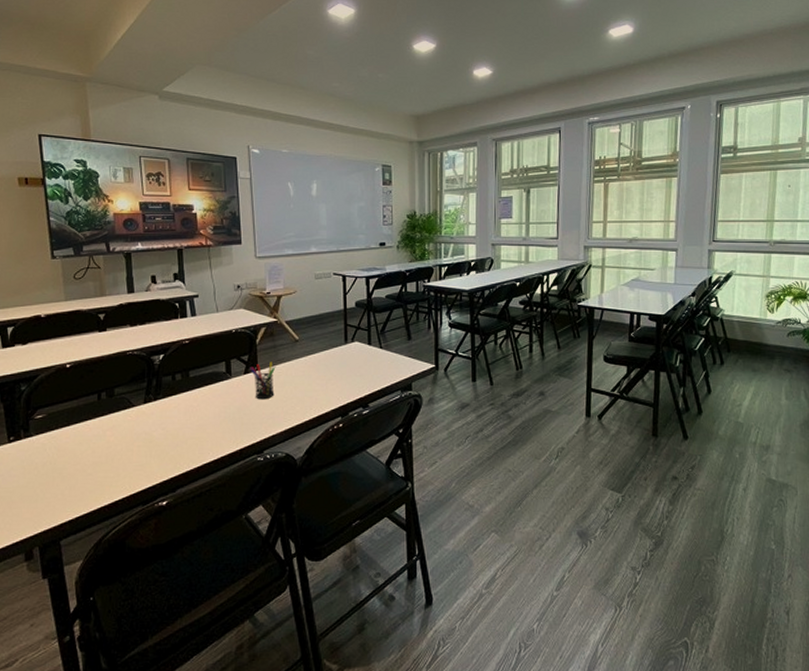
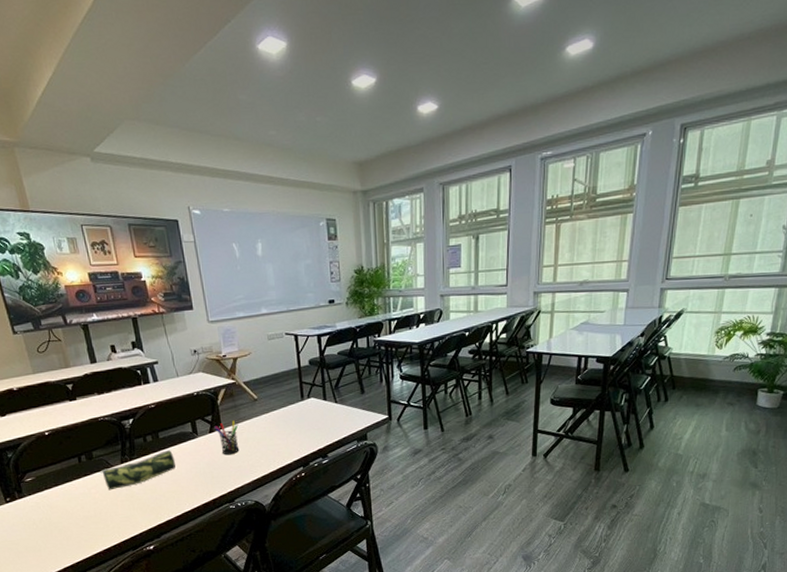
pencil case: none [120,391,203,434] -> present [100,450,176,491]

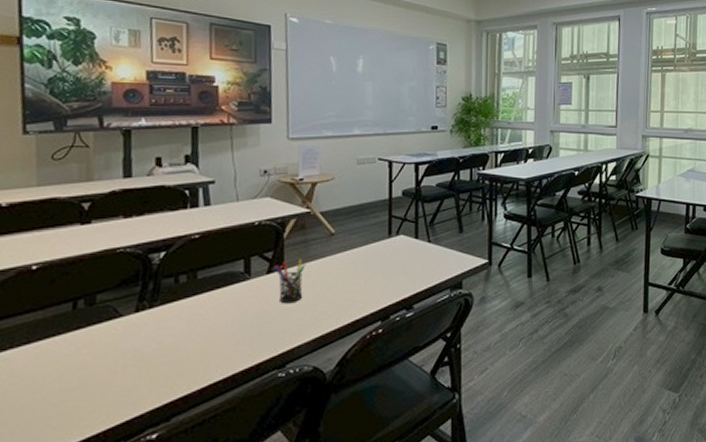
pencil case: present [100,450,176,491] -> none [102,295,213,351]

